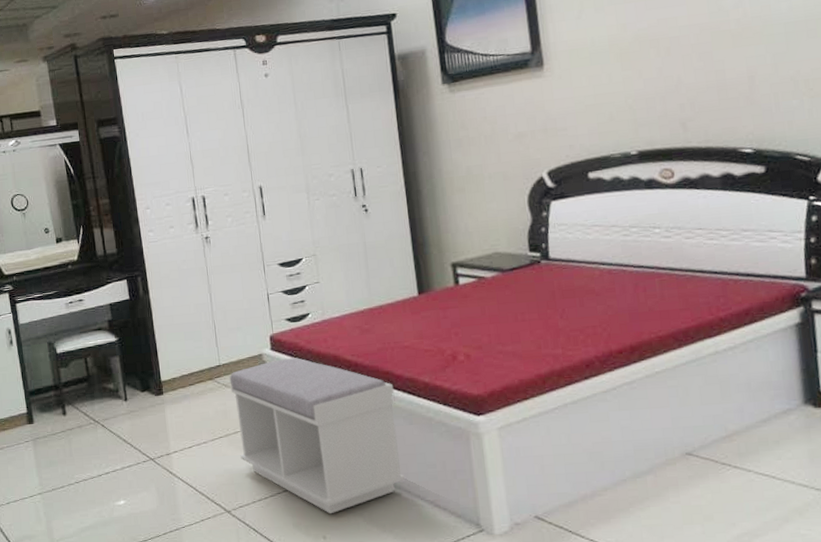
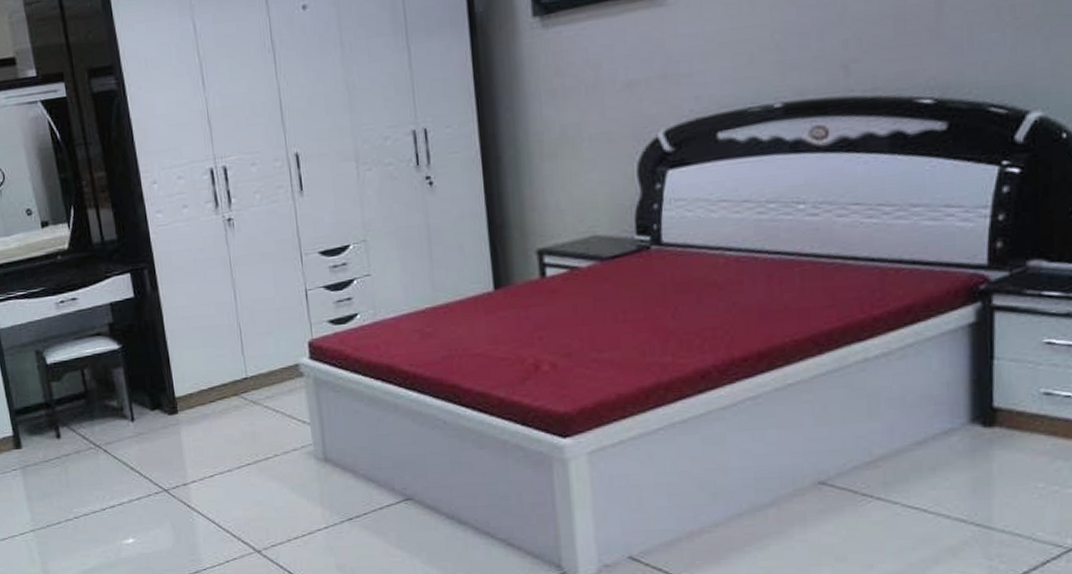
bench: present [229,358,406,514] -> none [258,368,473,555]

